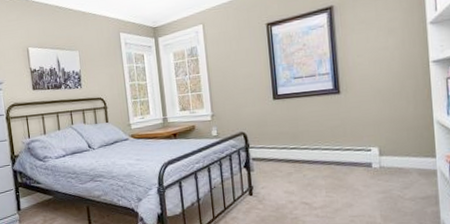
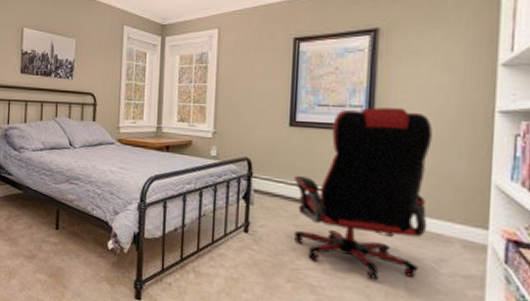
office chair: none [283,70,391,215] -> present [293,107,433,280]

